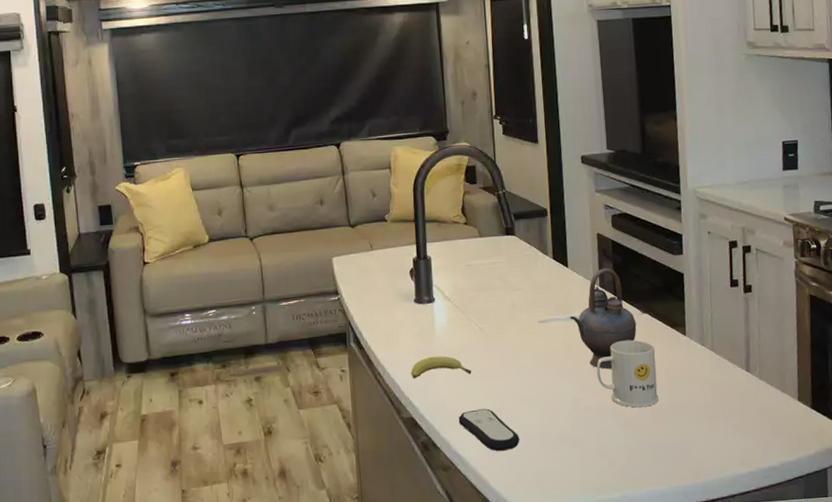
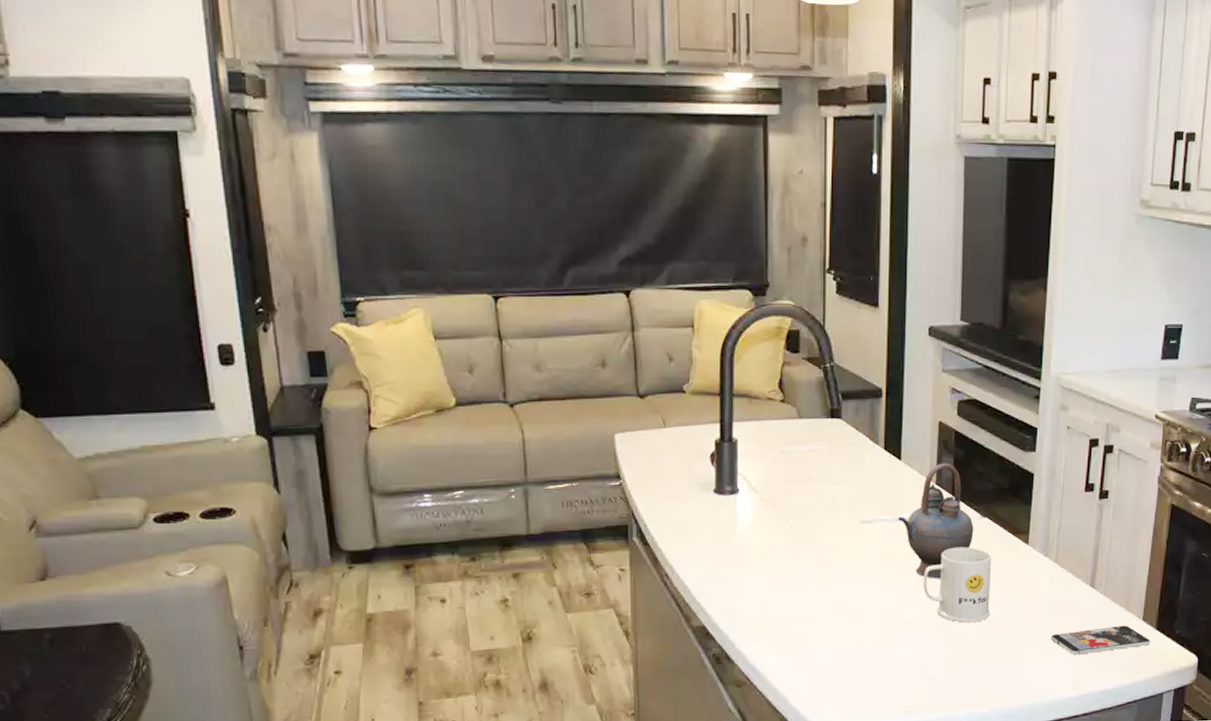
fruit: present [411,356,471,379] -> none [705,557,777,582]
remote control: present [458,409,520,452] -> none [758,619,828,667]
smartphone: none [715,405,809,435] -> present [1050,625,1151,655]

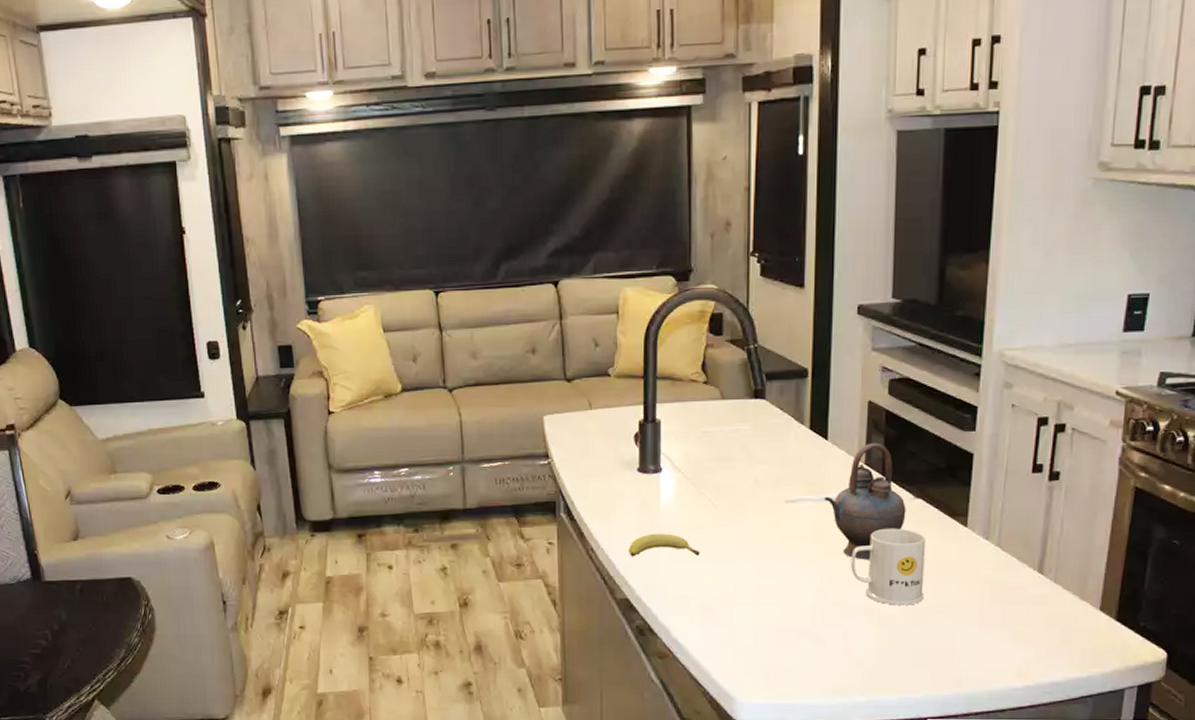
fruit: none [705,557,777,582] -> present [629,533,700,557]
smartphone: present [1050,625,1151,655] -> none [992,615,1110,644]

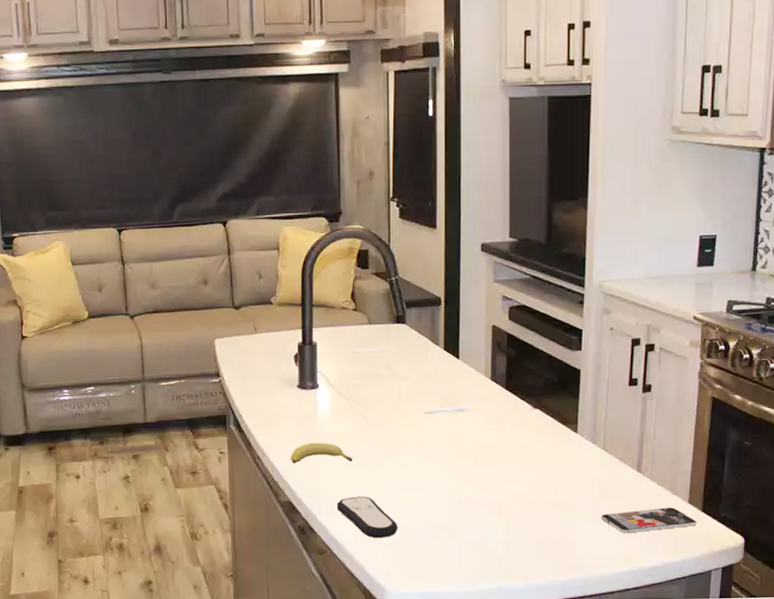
remote control: none [680,595,751,643] -> present [336,496,398,539]
teapot: present [824,442,906,560] -> none [458,361,526,463]
mug: present [851,528,925,605] -> none [481,435,544,502]
smartphone: none [992,615,1110,644] -> present [601,507,697,534]

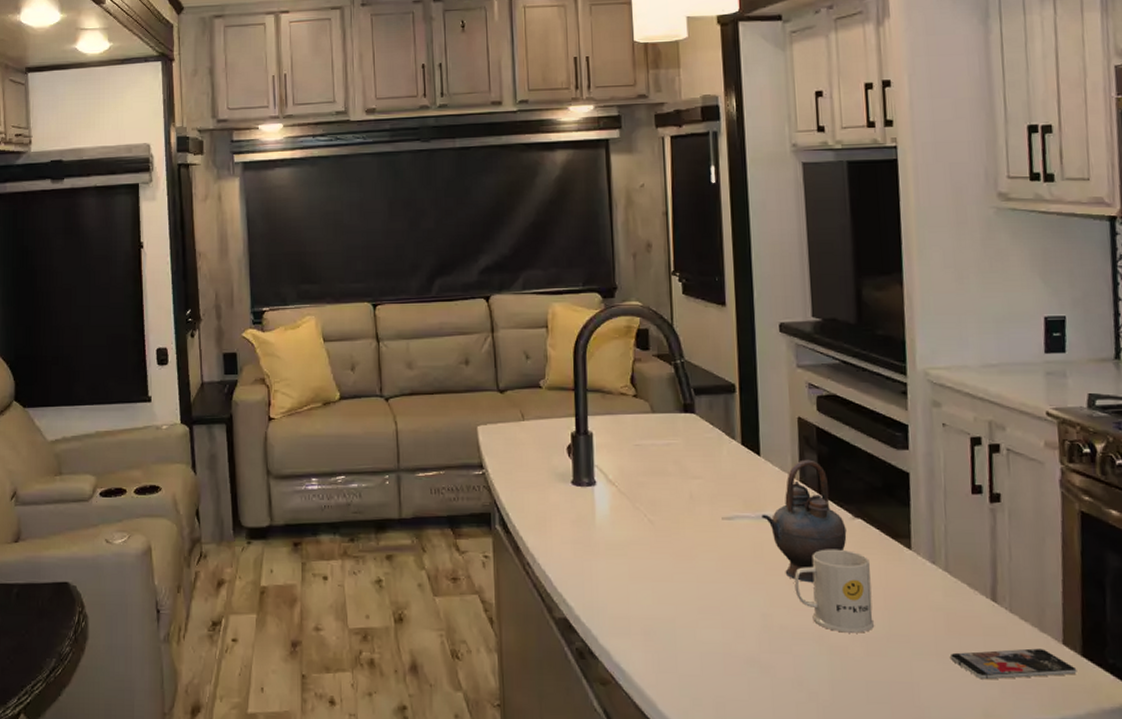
fruit: present [291,442,352,464] -> none [566,549,638,574]
remote control: present [336,496,398,539] -> none [621,616,696,670]
teapot: none [458,361,526,463] -> present [761,459,847,583]
mug: none [481,435,544,502] -> present [794,549,875,633]

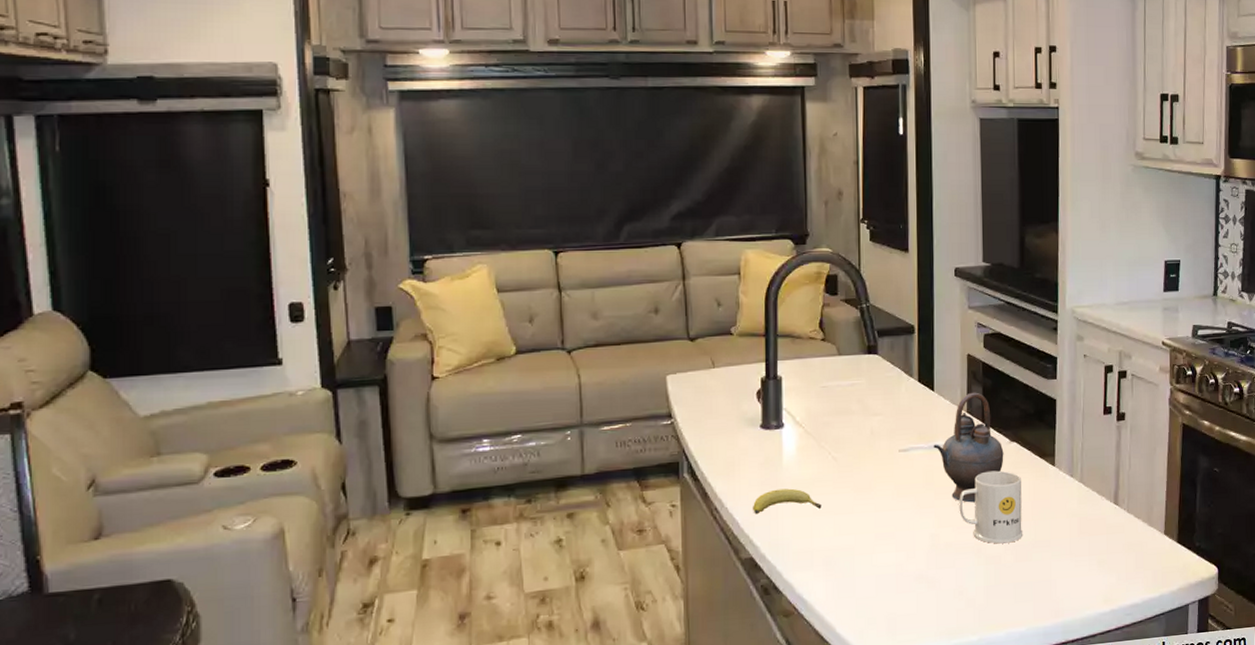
fruit: none [566,549,638,574] -> present [753,488,822,515]
smartphone: present [949,648,1077,680] -> none [1080,540,1173,571]

